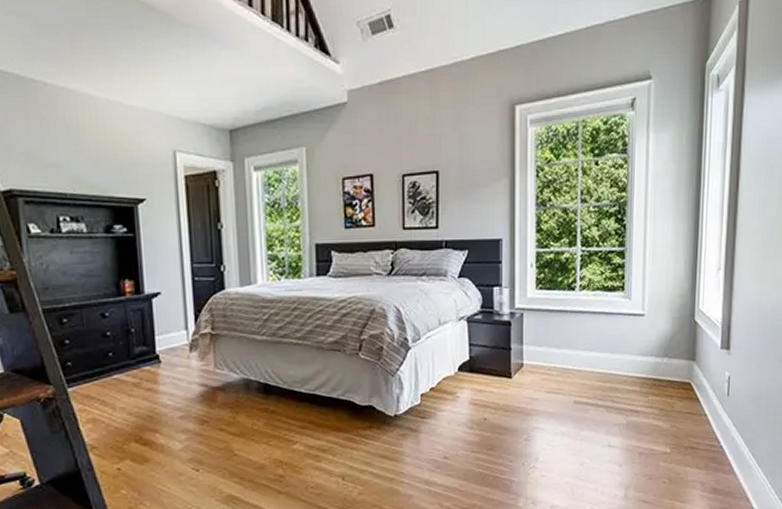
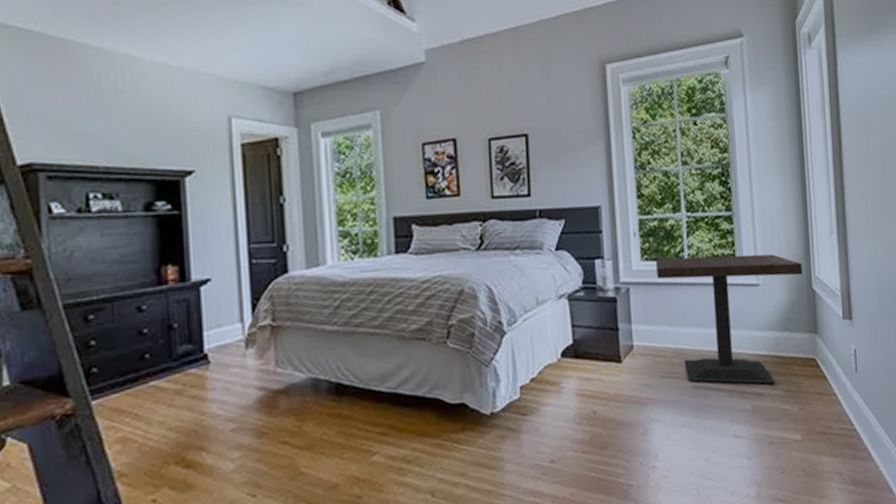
side table: none [550,287,687,404] -> present [656,254,803,385]

